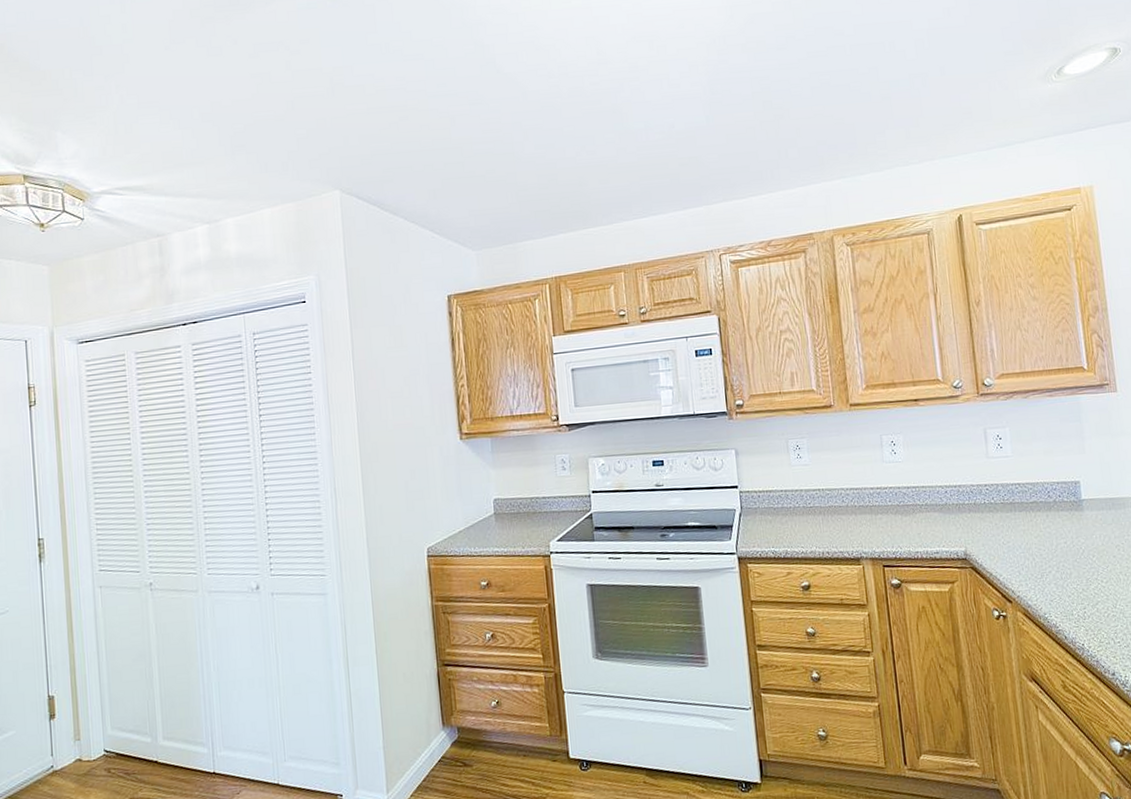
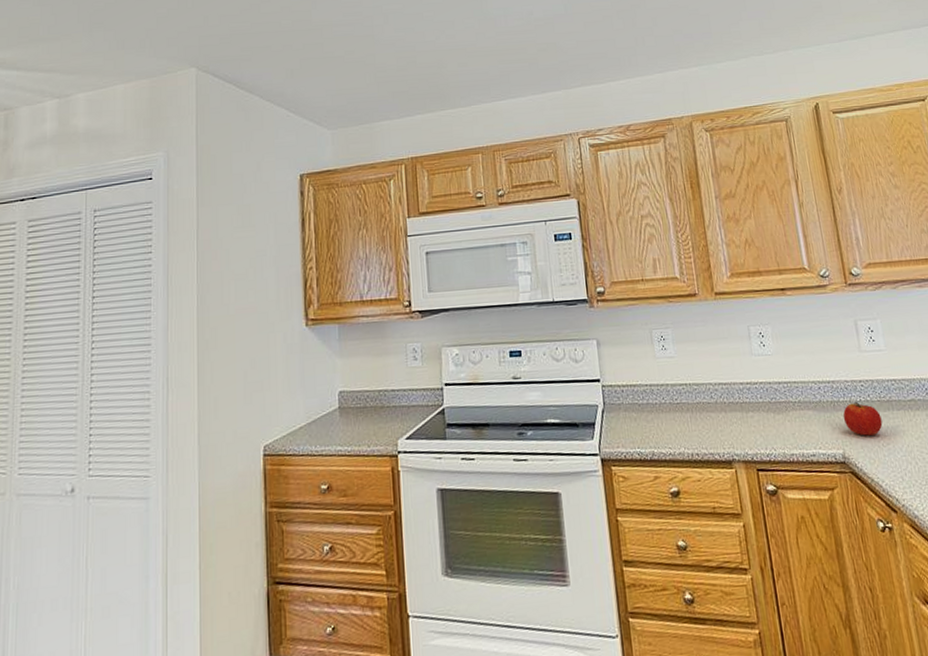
apple: none [967,503,1004,535] -> present [842,401,883,436]

